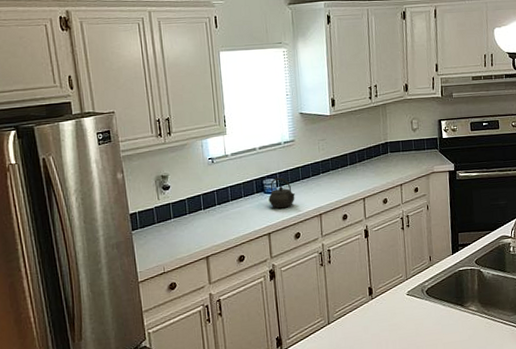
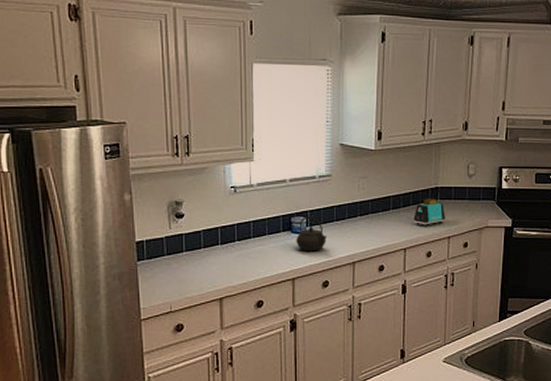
toaster: none [369,152,397,177] -> present [413,198,445,227]

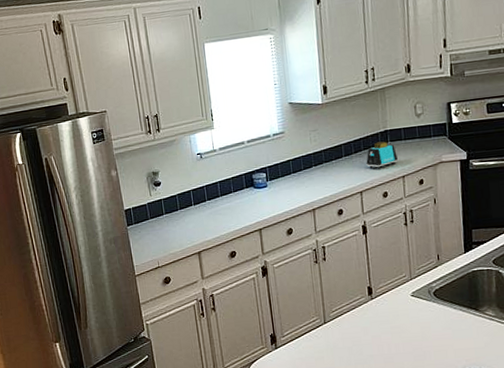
kettle: present [296,216,326,252] -> none [258,171,286,204]

